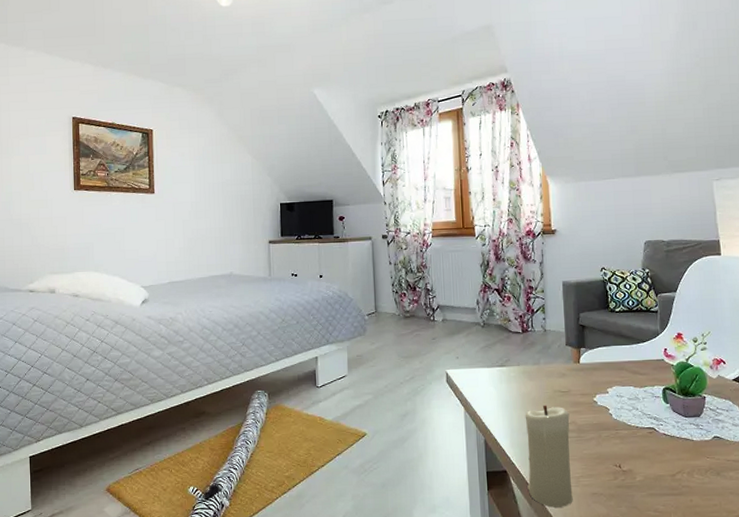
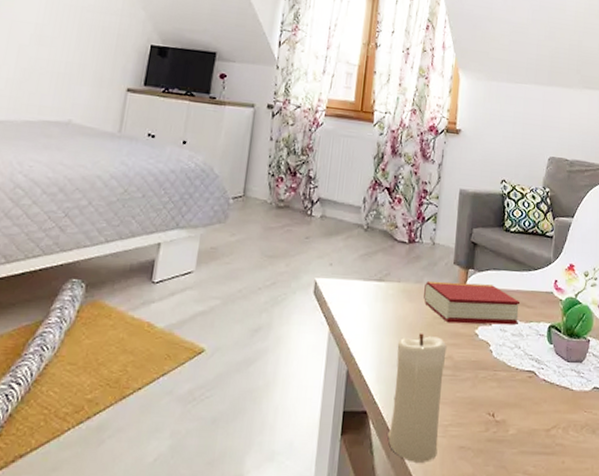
book: none [542,359,633,395] -> present [424,281,521,326]

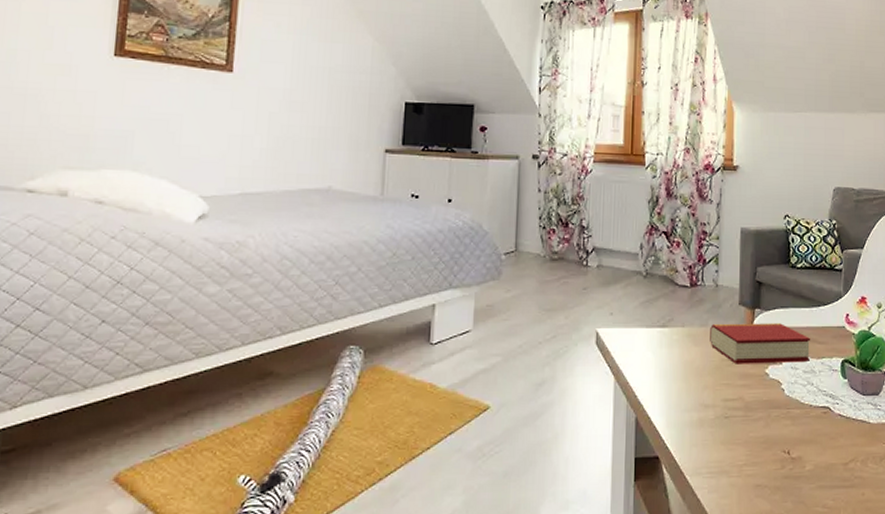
candle: present [387,333,447,463] -> none [682,376,737,503]

